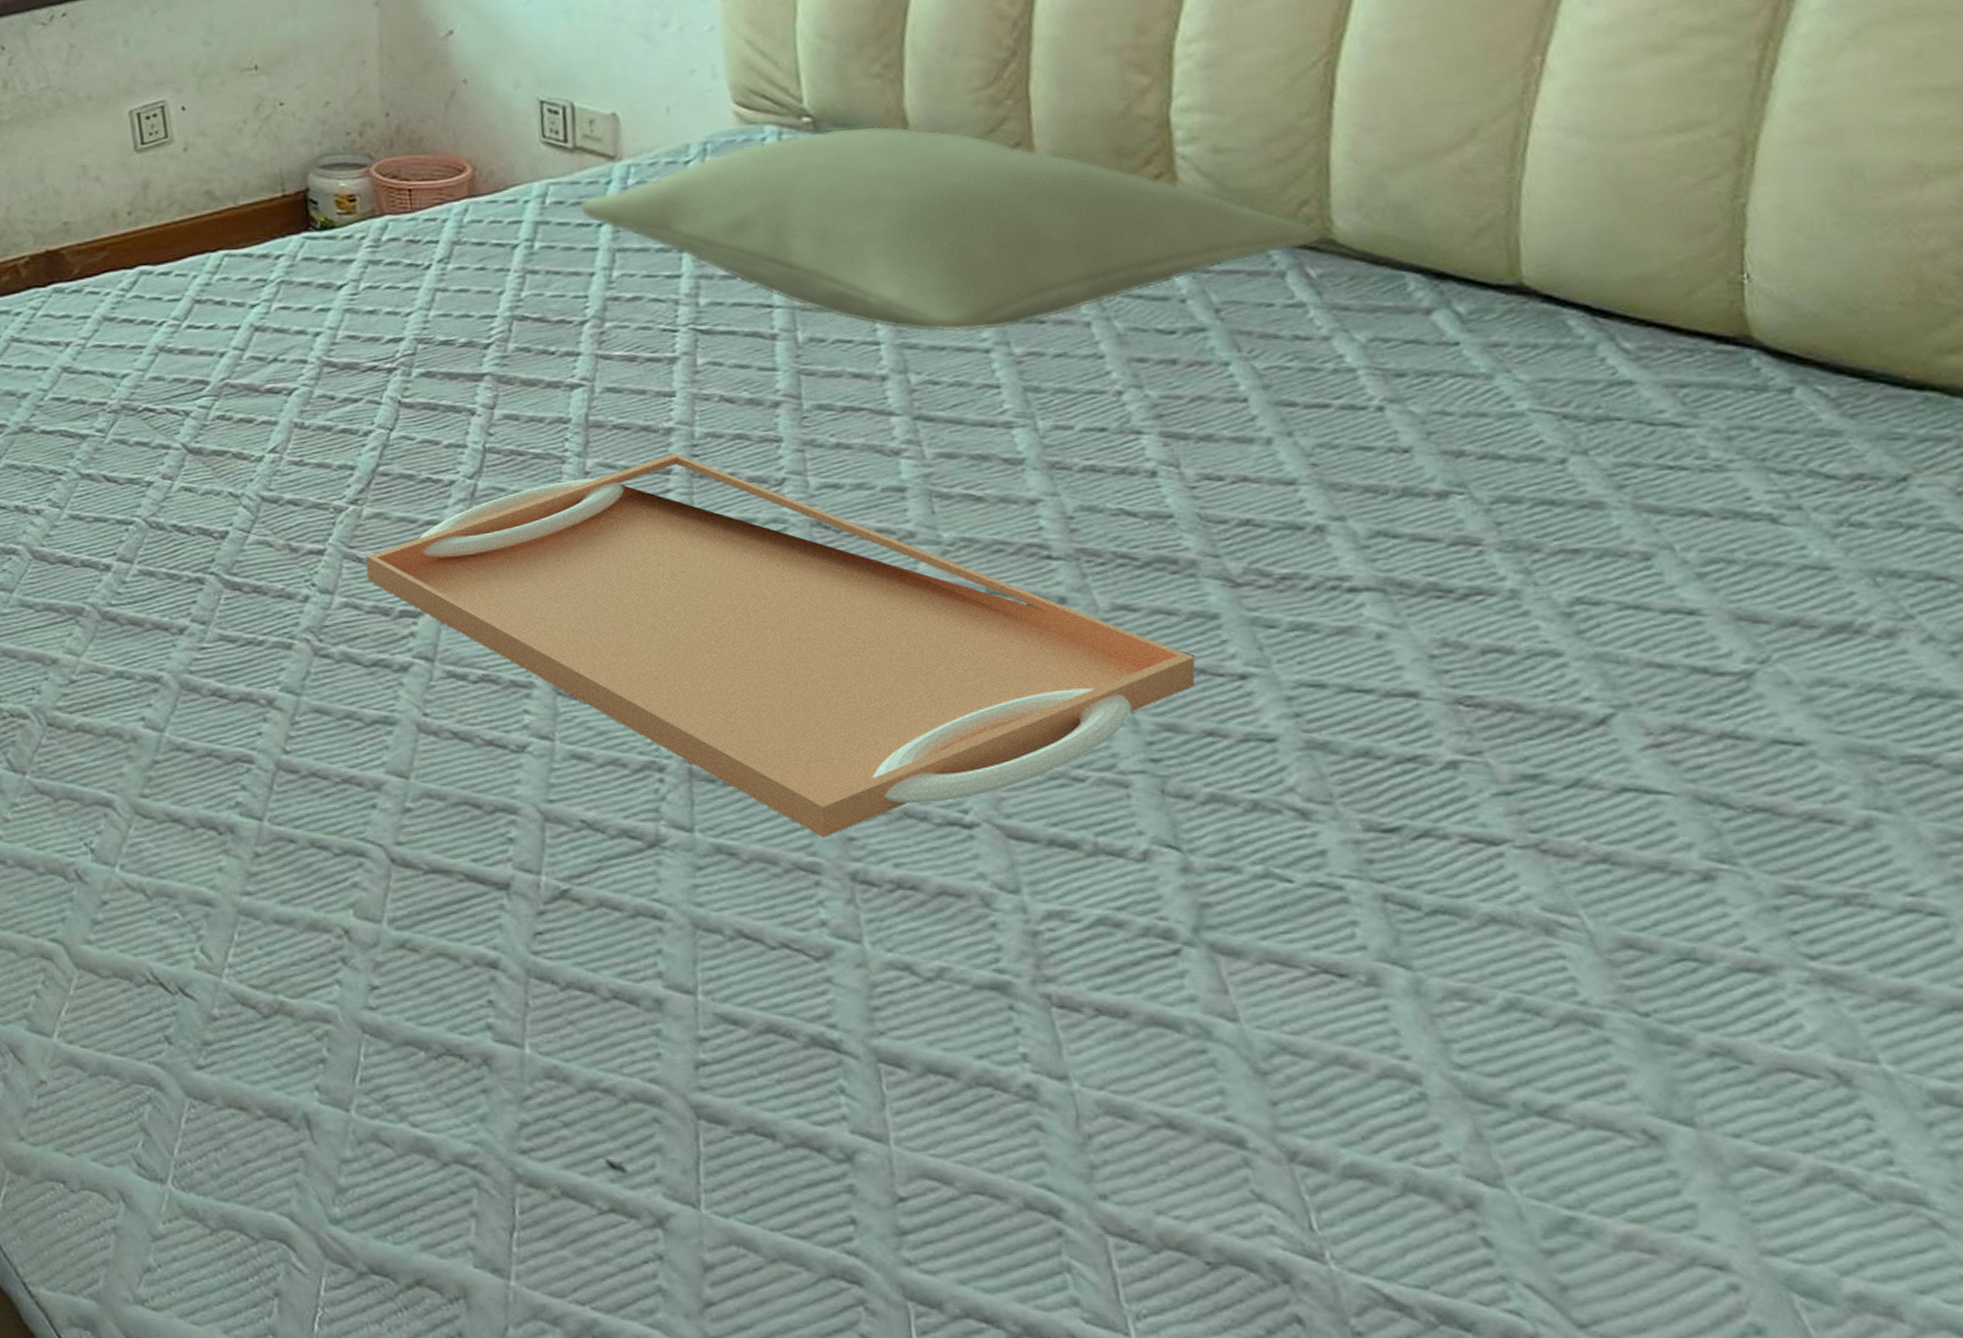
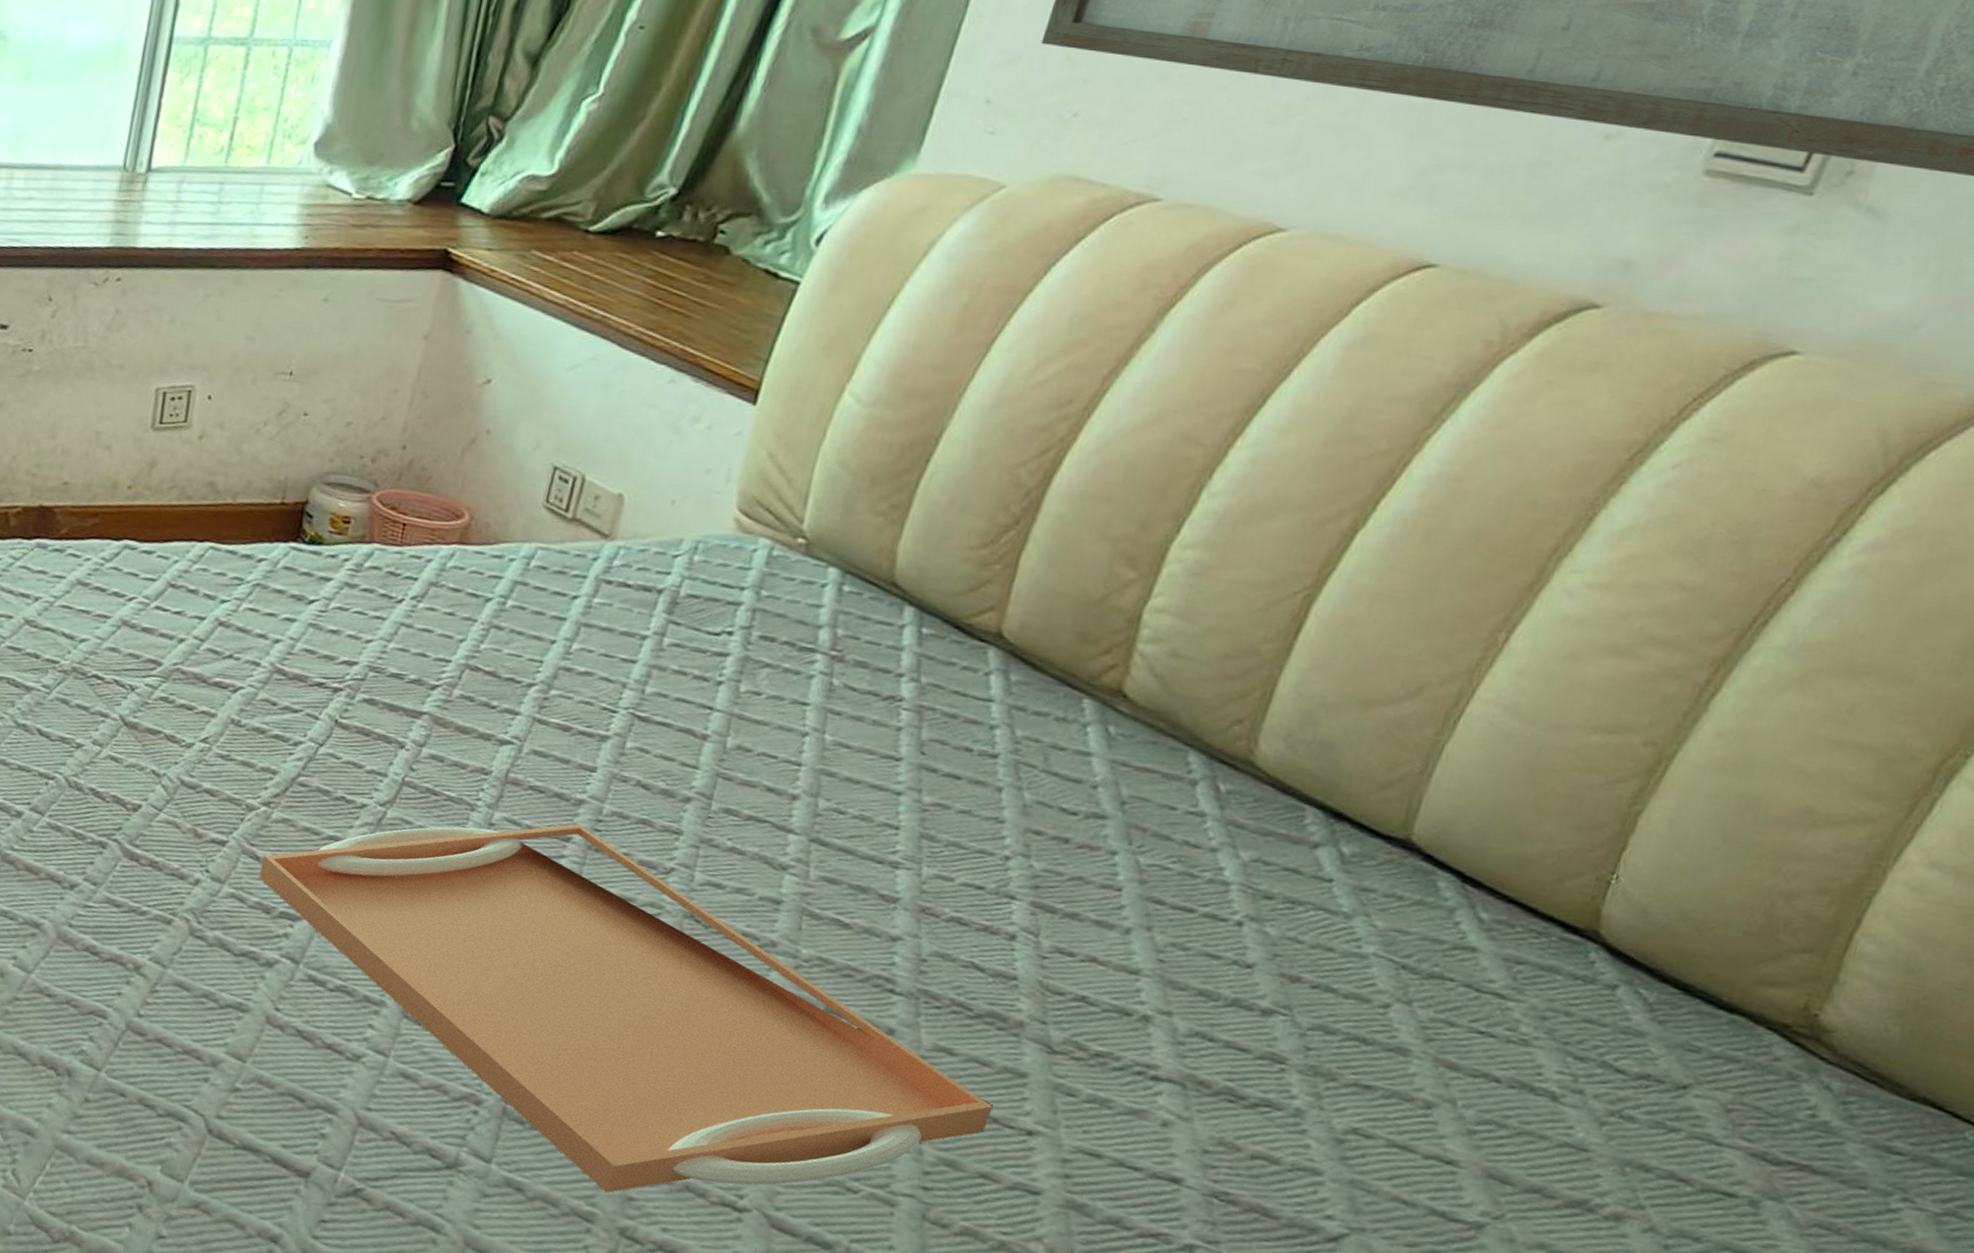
pillow: present [578,125,1322,333] -> none [559,552,1244,778]

